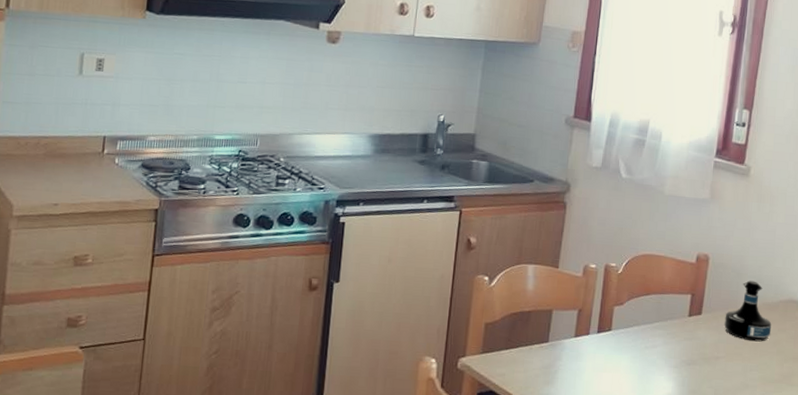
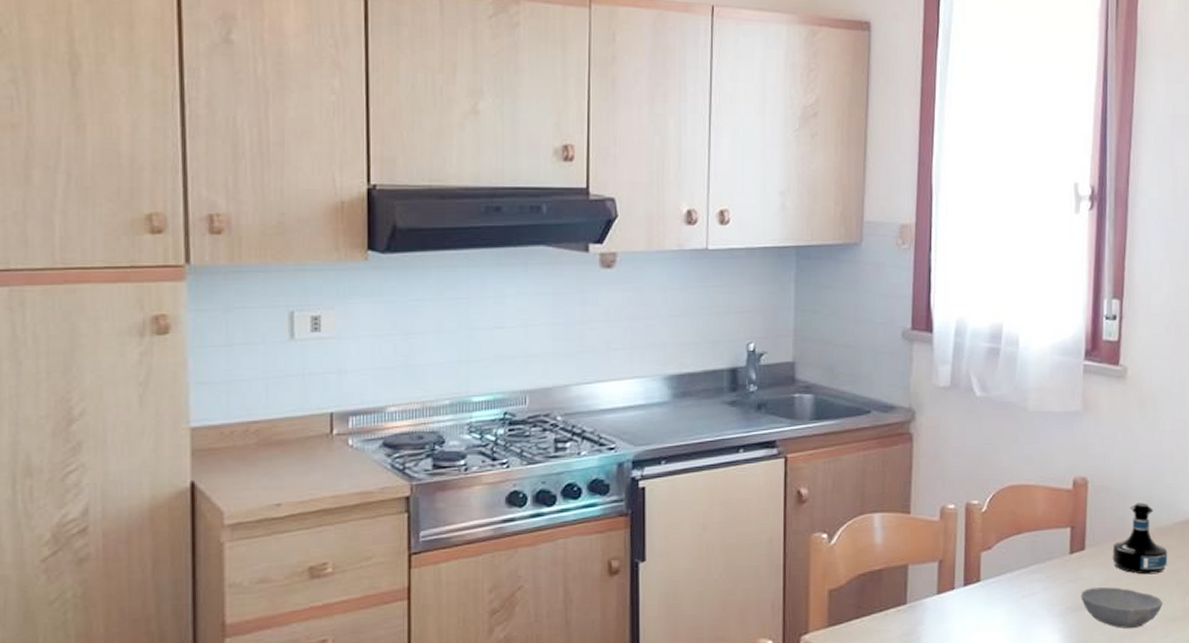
bowl: none [694,347,764,385] -> present [1081,587,1163,628]

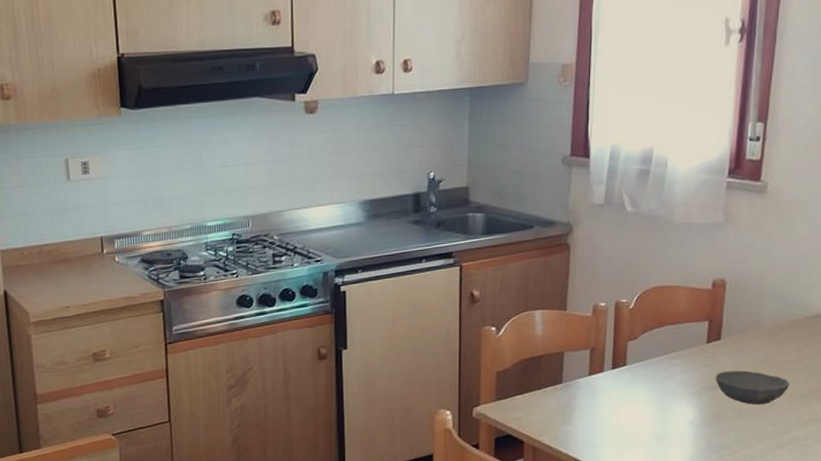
tequila bottle: present [1112,502,1168,575] -> none [745,300,797,360]

